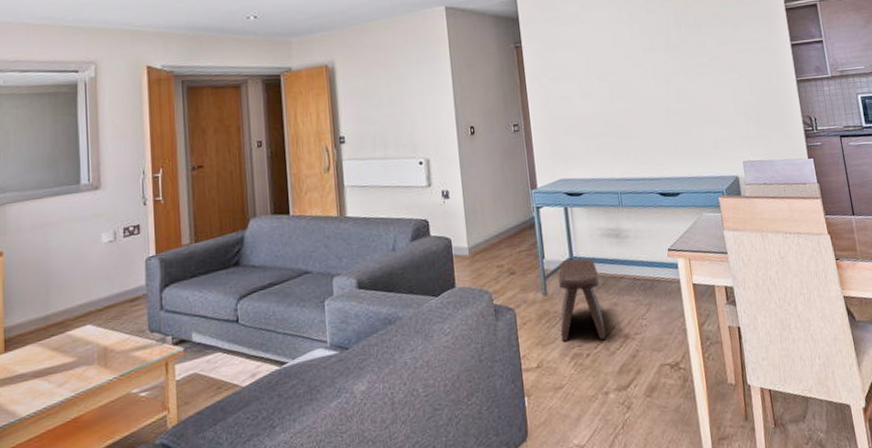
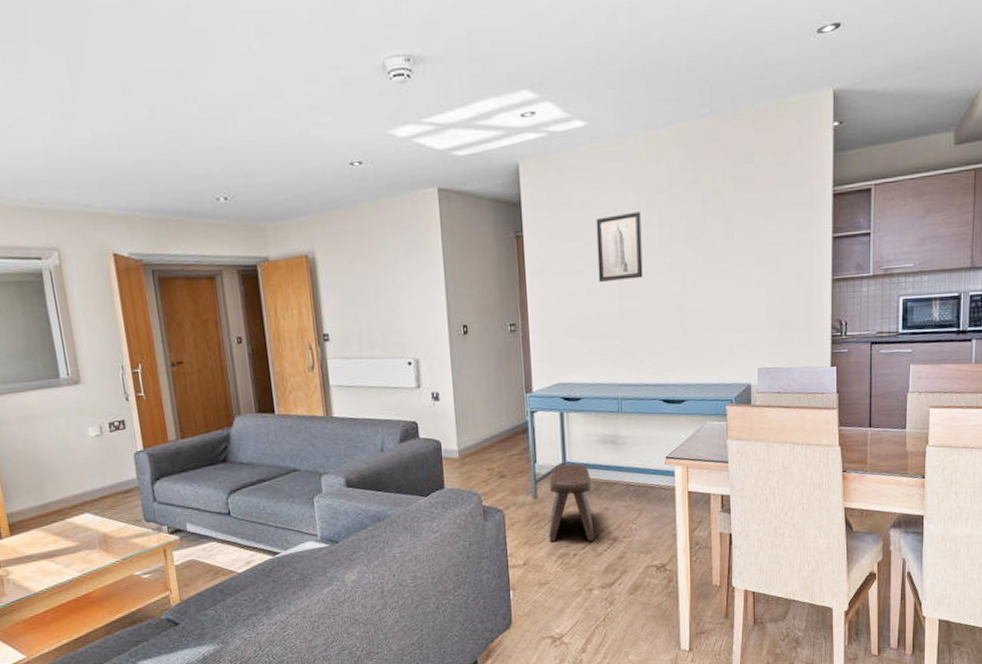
wall art: none [585,24,631,86] -> present [596,211,643,282]

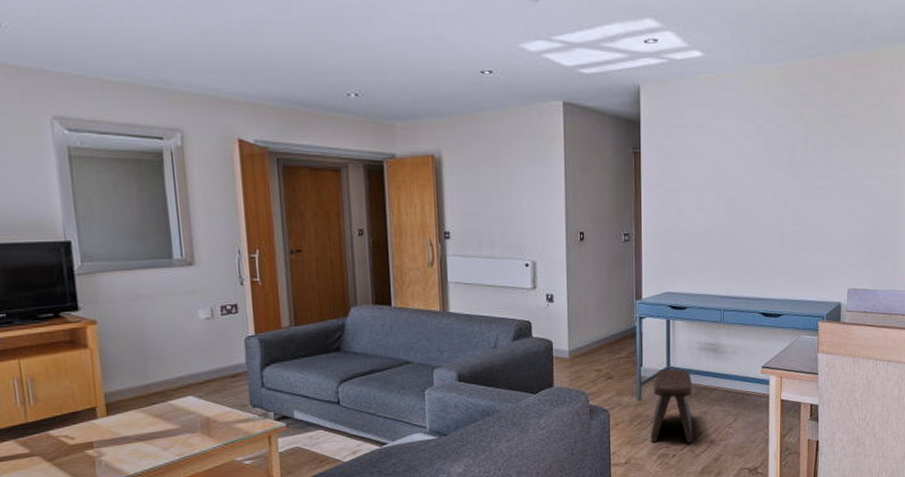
wall art: present [596,211,643,282] -> none [708,138,749,200]

